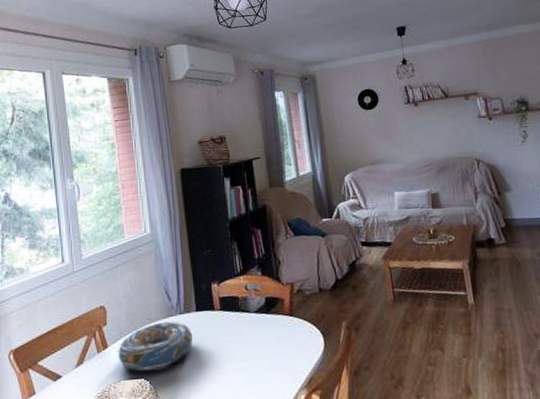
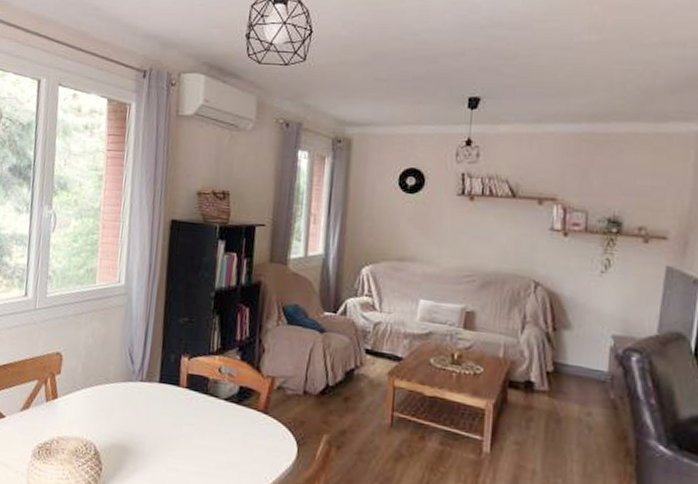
decorative bowl: present [117,321,193,372] -> none [66,384,151,435]

